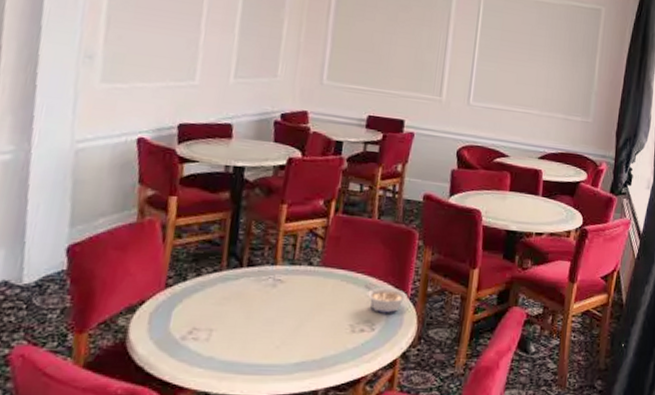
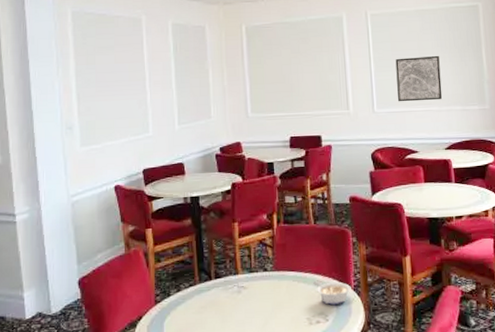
wall art: none [497,49,550,104] -> present [395,55,443,102]

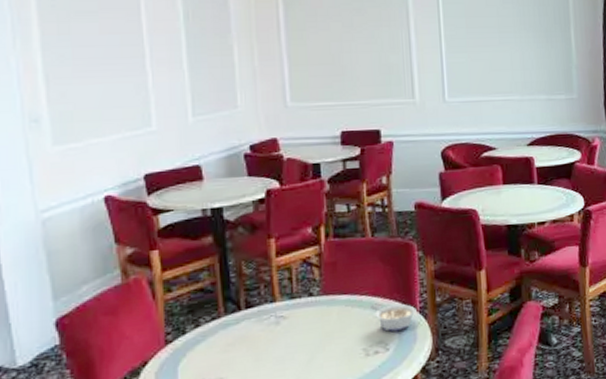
wall art: present [395,55,443,102] -> none [470,34,525,90]

